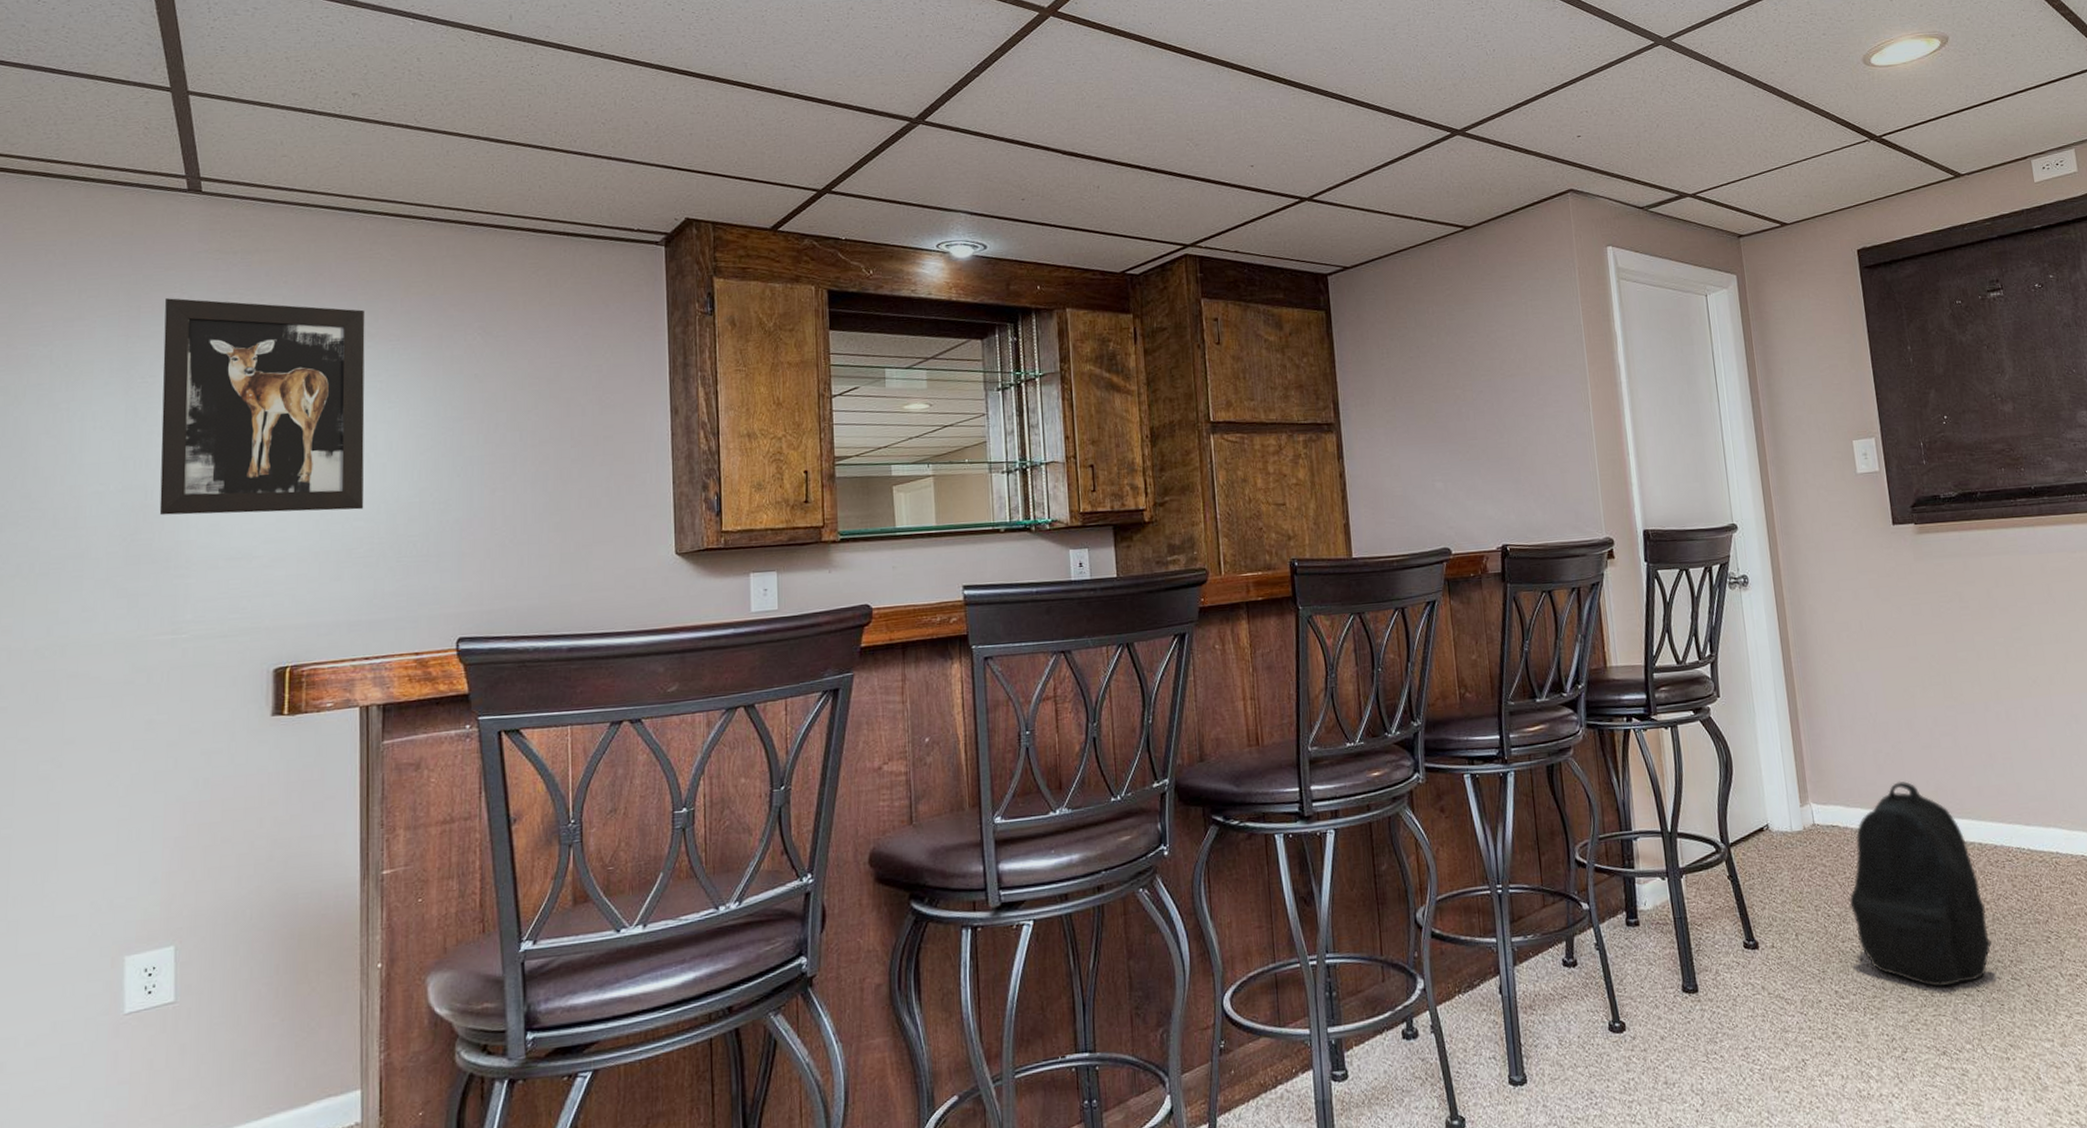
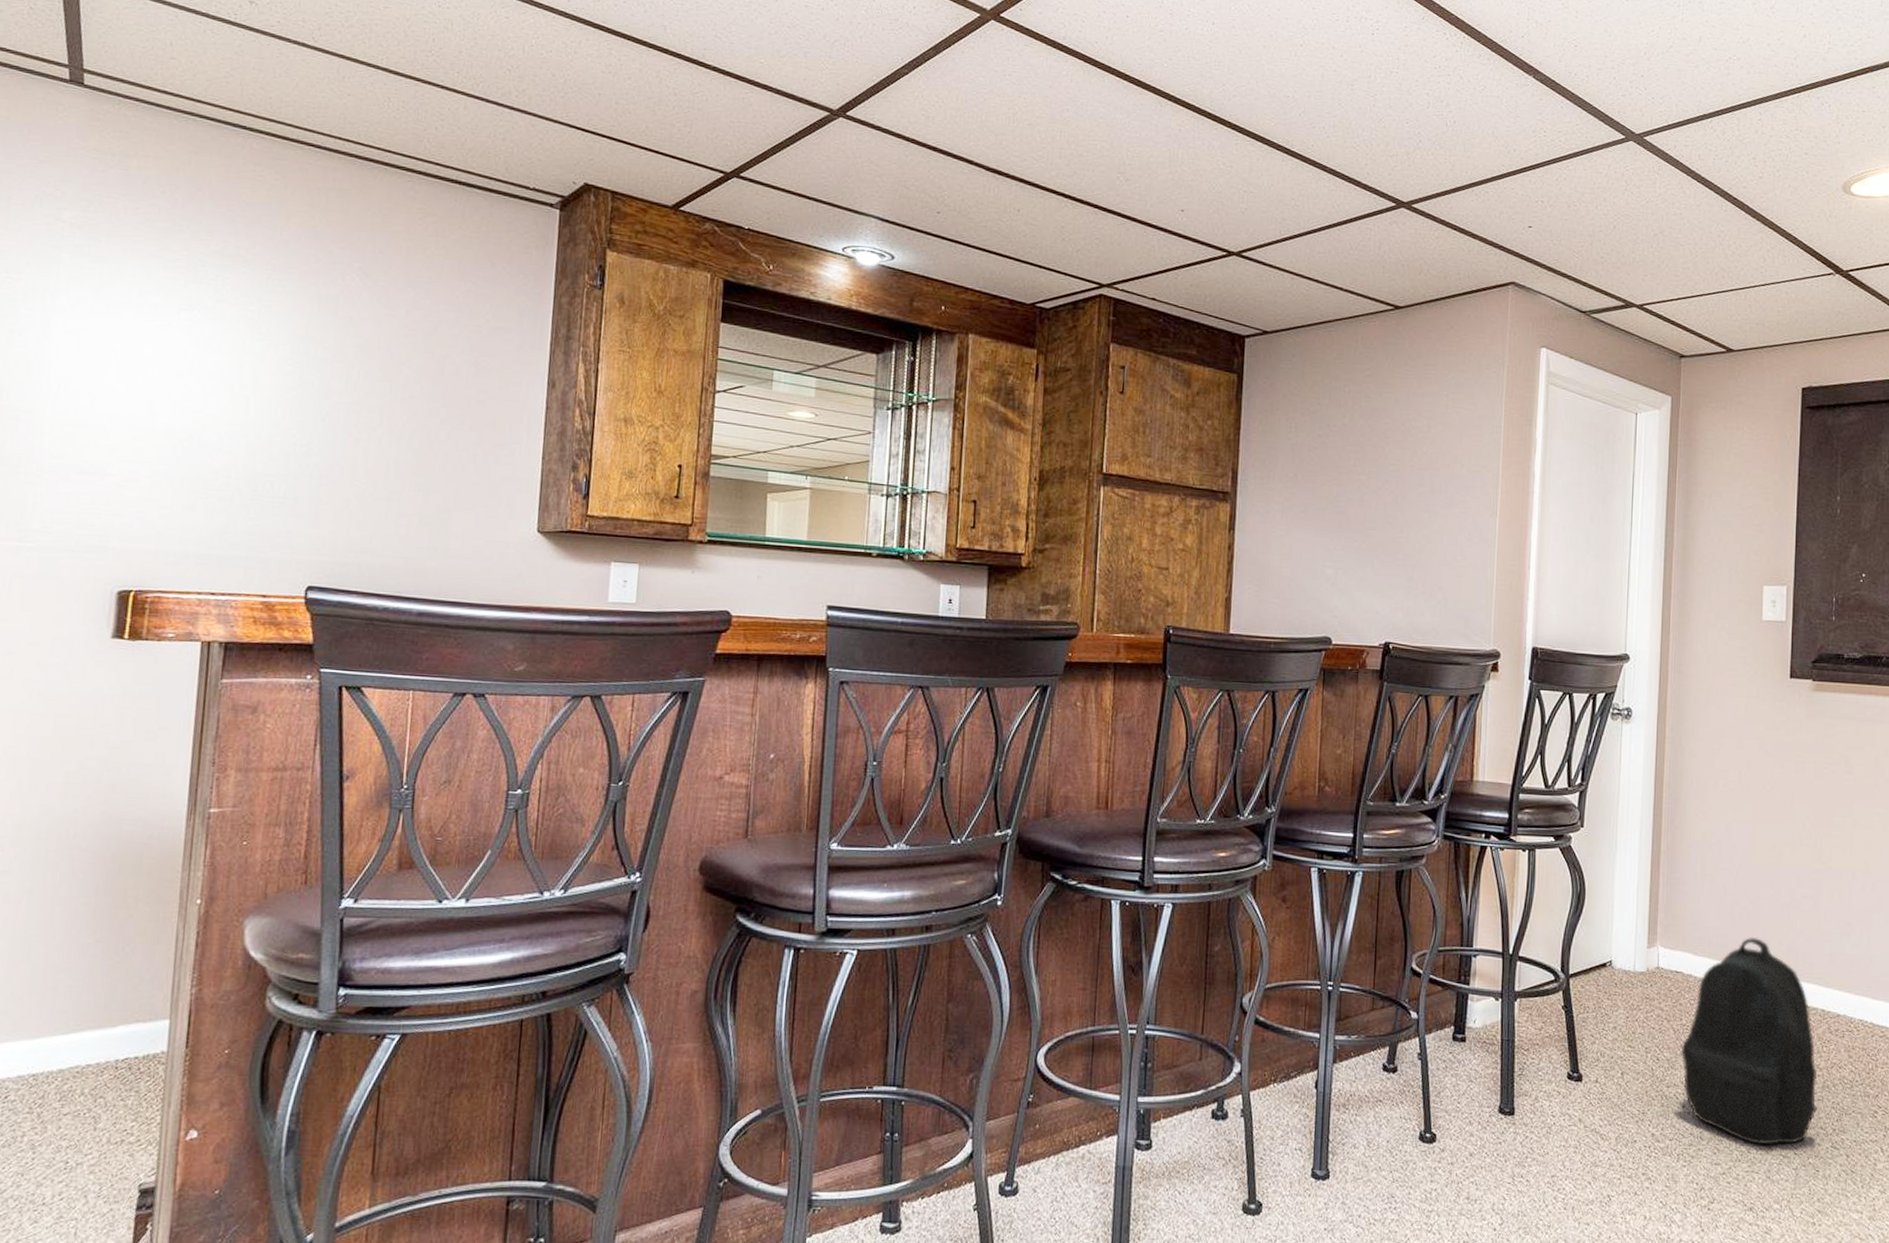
wall art: present [159,298,365,516] -> none [14,192,243,441]

